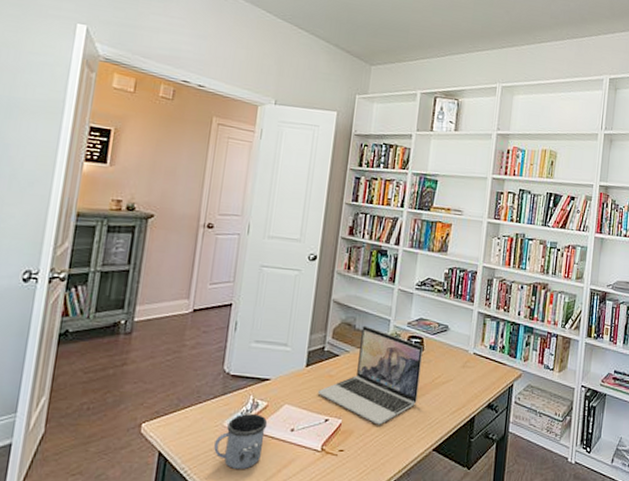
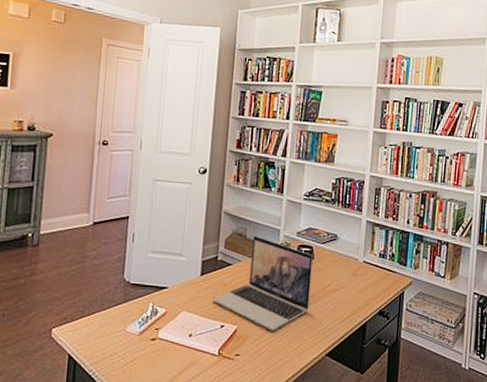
mug: present [214,413,268,470] -> none [118,319,167,373]

